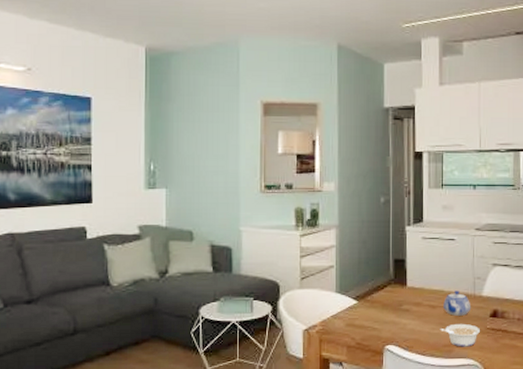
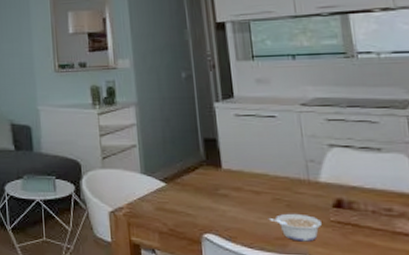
teapot: present [443,290,471,316] -> none [269,175,307,204]

